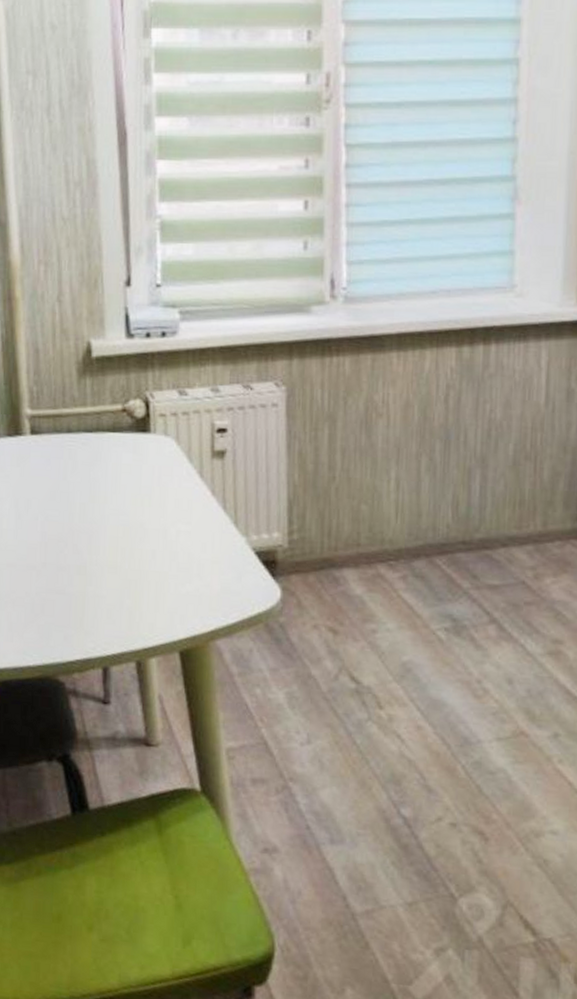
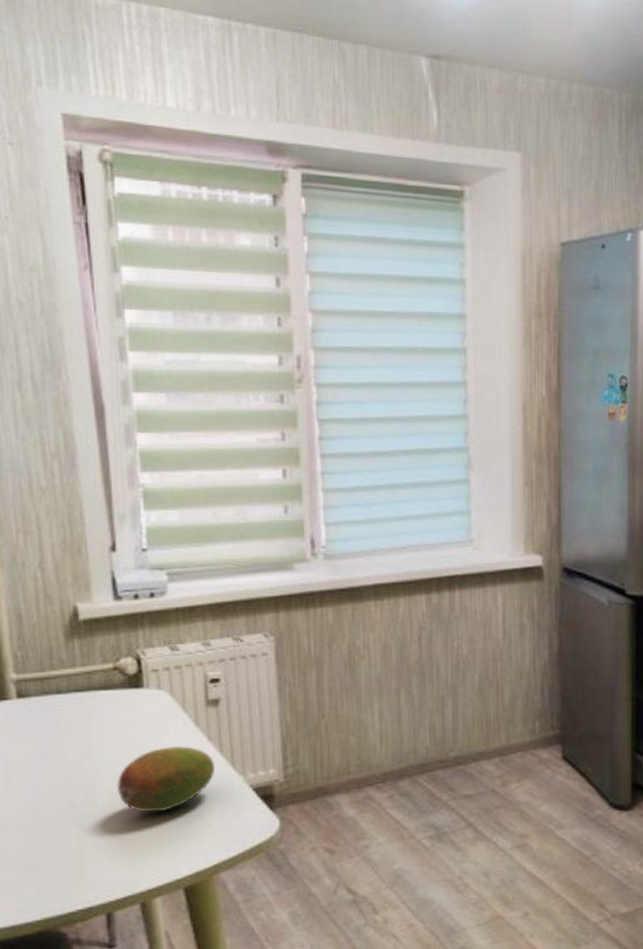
fruit: none [119,497,218,567] -> present [116,745,216,813]

